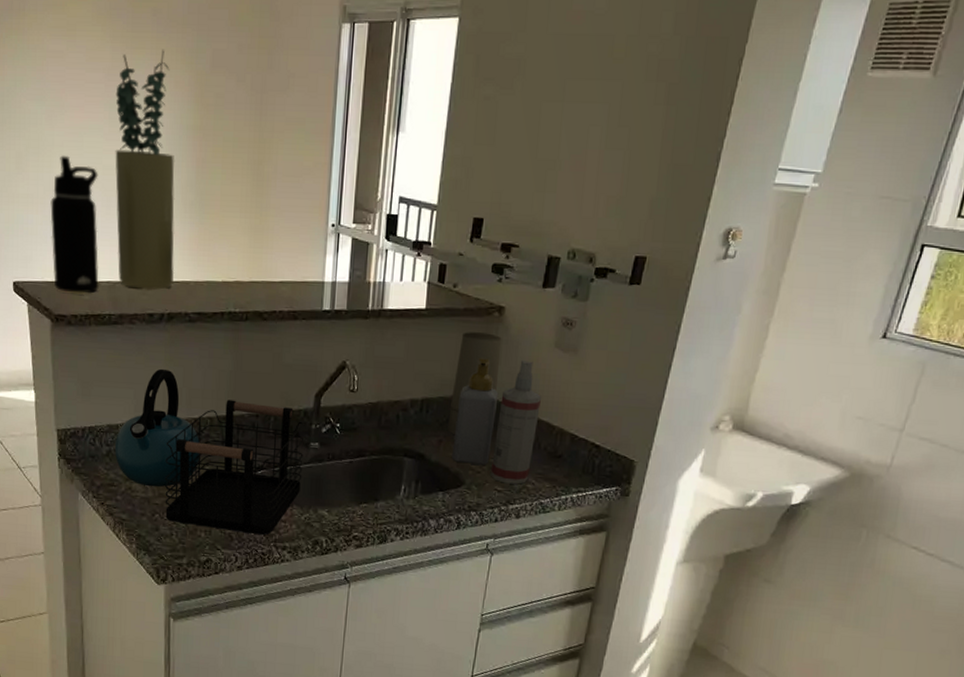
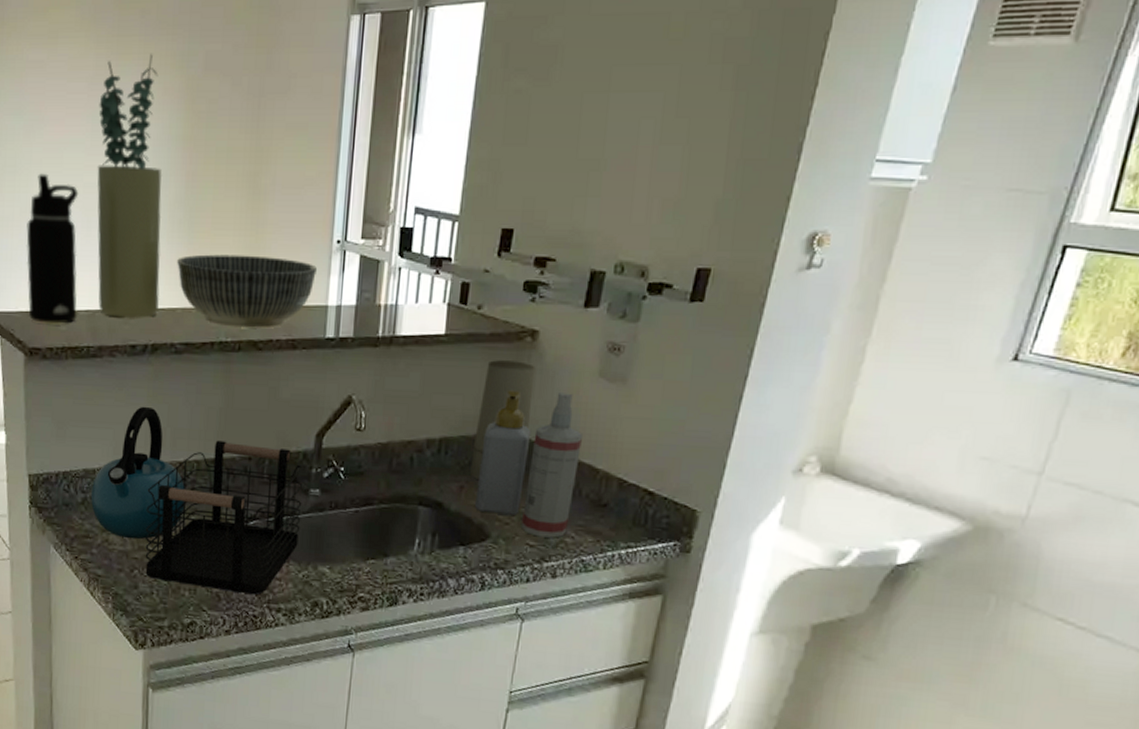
bowl: none [189,233,314,301] -> present [177,254,317,329]

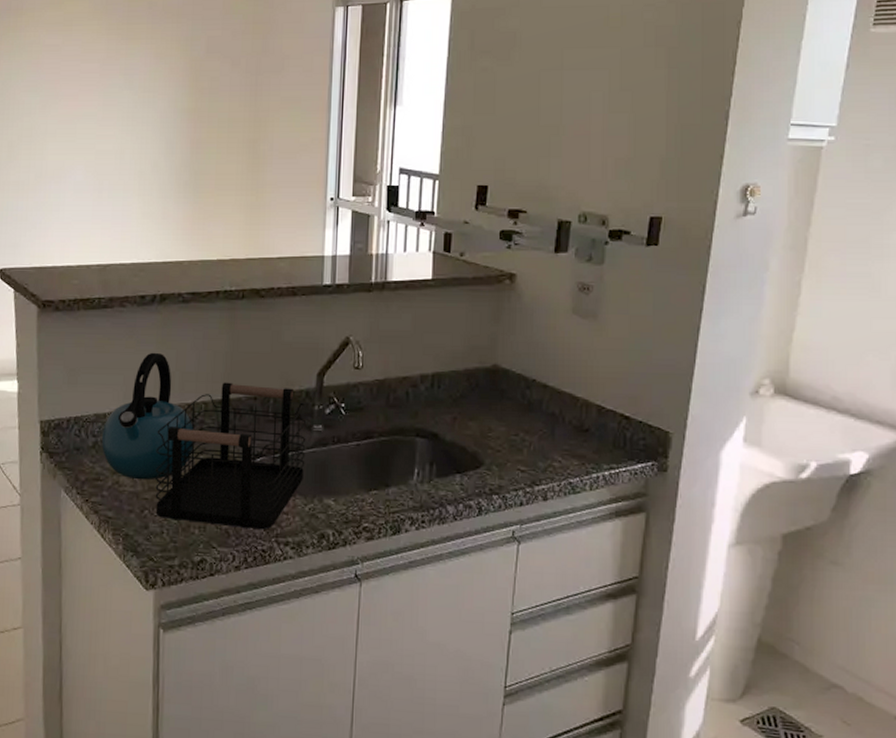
water bottle: present [26,173,79,324] -> none [40,142,91,278]
vase: present [97,53,163,319] -> none [108,38,169,272]
bowl: present [177,254,317,329] -> none [183,212,313,278]
canister: present [470,360,535,479] -> none [462,301,515,410]
soap bottle: present [475,390,532,517] -> none [468,328,515,444]
spray bottle: present [521,393,582,538] -> none [512,329,561,463]

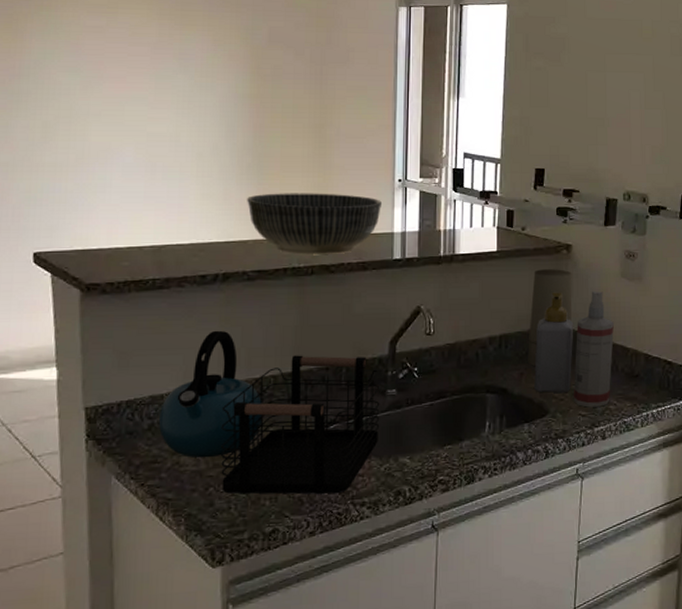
bowl: none [183,212,313,278] -> present [247,193,381,254]
canister: none [462,301,515,410] -> present [528,269,572,366]
soap bottle: none [468,328,515,444] -> present [534,292,574,393]
spray bottle: none [512,329,561,463] -> present [574,291,614,408]

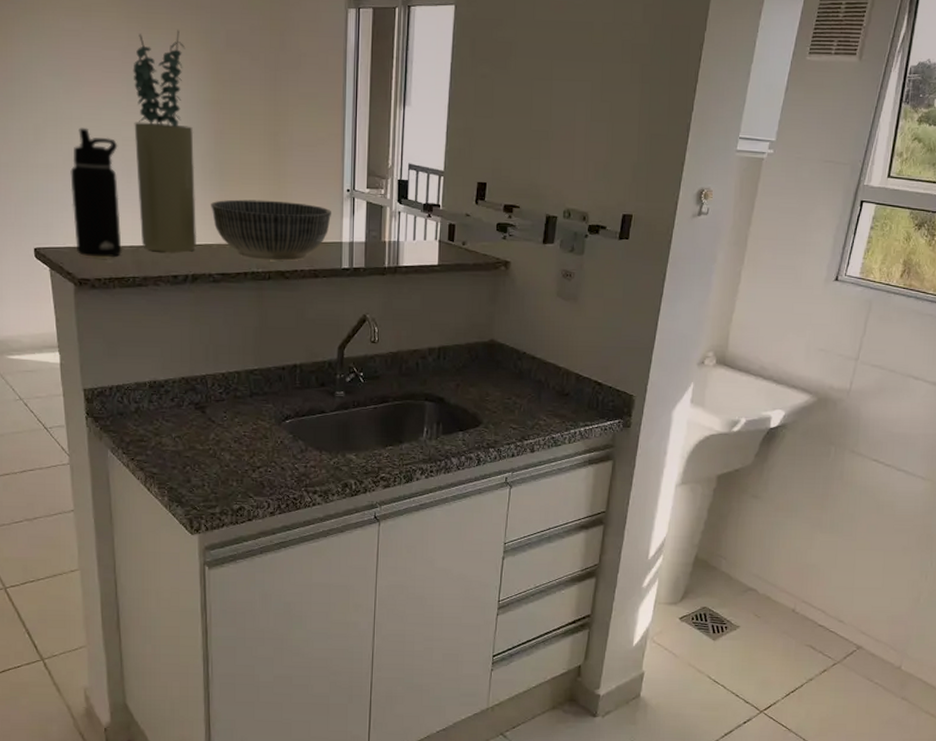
water bottle: none [82,124,142,260] -> present [70,127,122,258]
kettle: present [158,330,262,458] -> none [143,327,228,441]
vase: none [161,26,231,252] -> present [133,29,197,254]
dish rack: present [220,355,380,494] -> none [194,354,330,480]
canister: present [528,269,572,366] -> none [464,285,509,378]
soap bottle: present [534,292,574,393] -> none [469,308,509,406]
spray bottle: present [574,291,614,408] -> none [506,309,547,422]

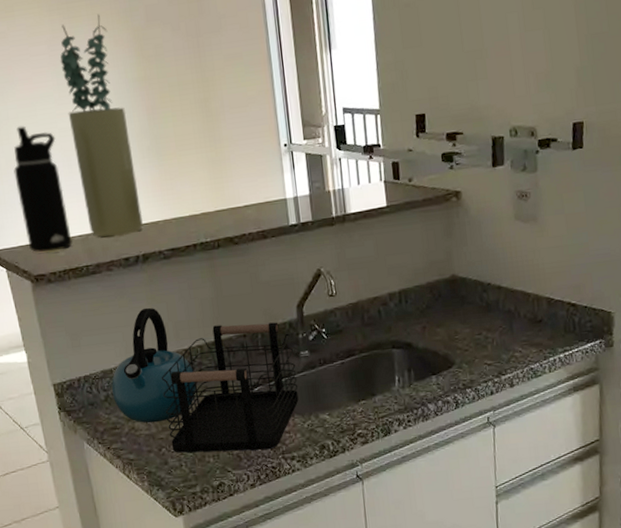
kettle: none [143,327,228,441] -> present [111,307,196,423]
dish rack: none [194,354,330,480] -> present [161,322,299,453]
bowl: present [211,199,331,261] -> none [152,165,272,229]

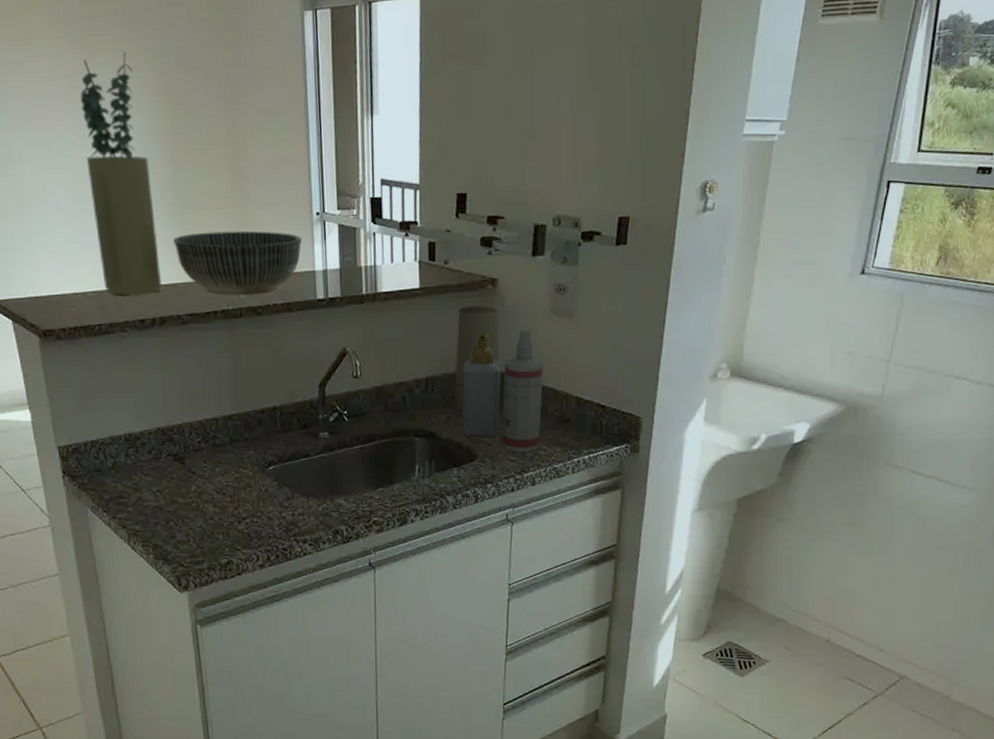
water bottle: present [13,125,73,252] -> none [24,167,85,306]
kettle: present [111,307,196,423] -> none [119,374,208,495]
bowl: none [152,165,272,229] -> present [173,230,301,297]
dish rack: present [161,322,299,453] -> none [172,398,315,530]
canister: none [425,218,468,319] -> present [454,306,499,409]
soap bottle: none [434,242,475,345] -> present [461,331,502,438]
spray bottle: none [473,236,515,357] -> present [502,329,543,453]

